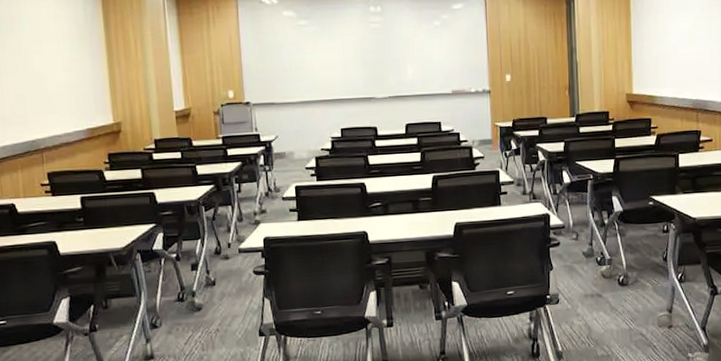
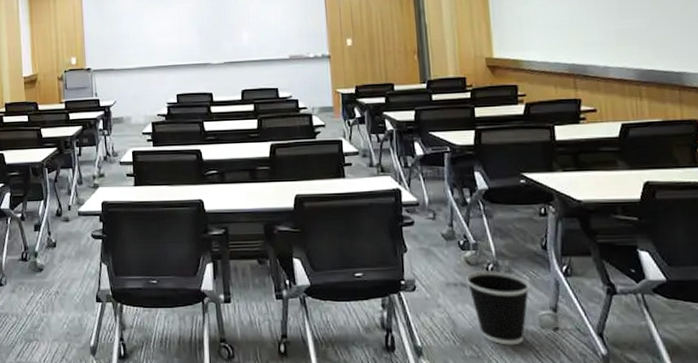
wastebasket: none [601,281,652,344] -> present [466,271,530,345]

